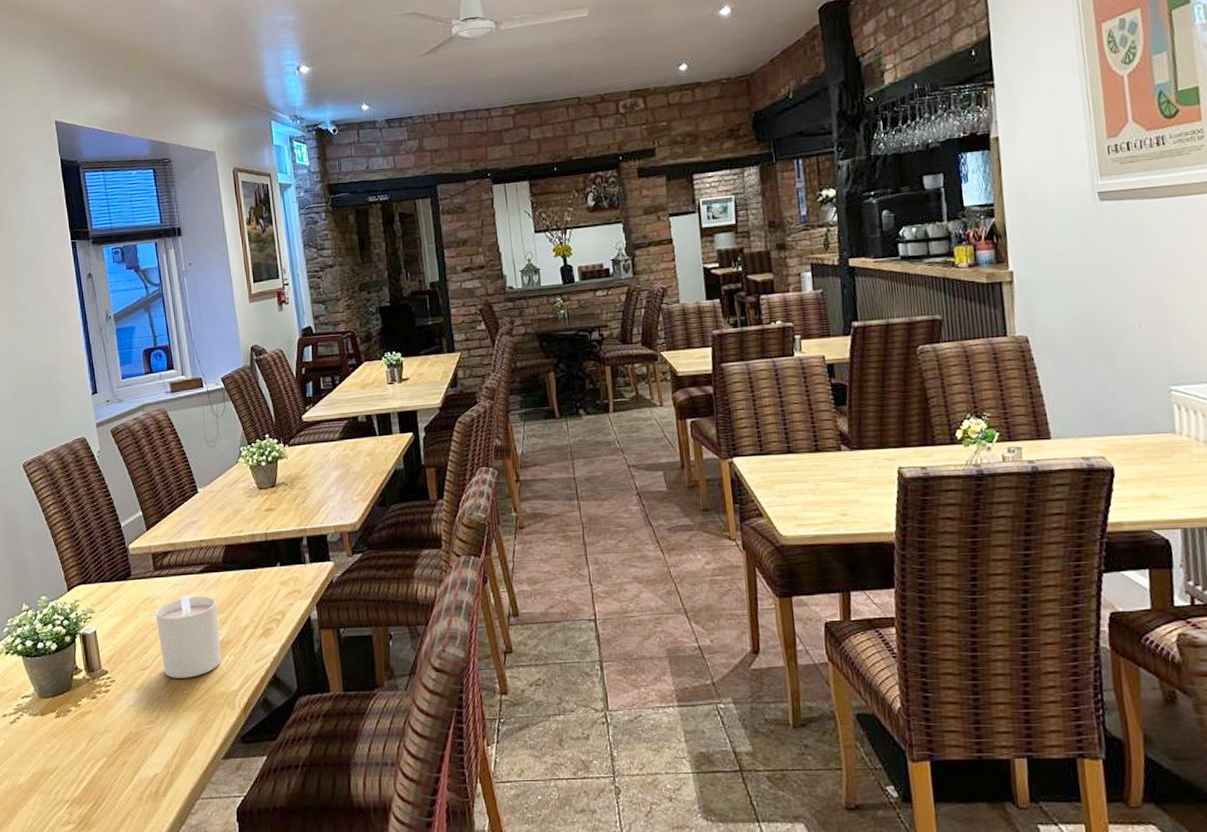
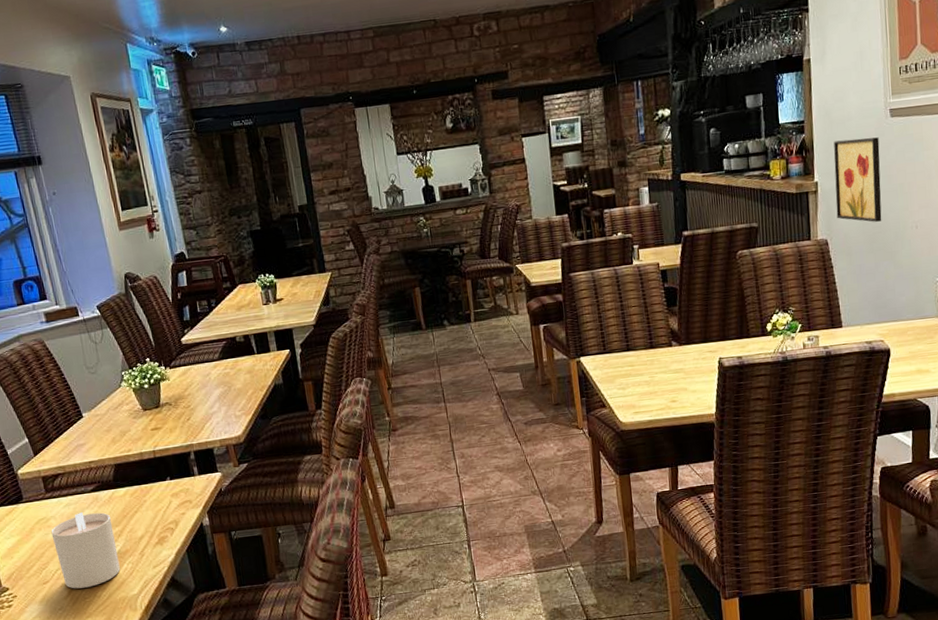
wall art: none [1030,223,1095,318] -> present [834,137,882,222]

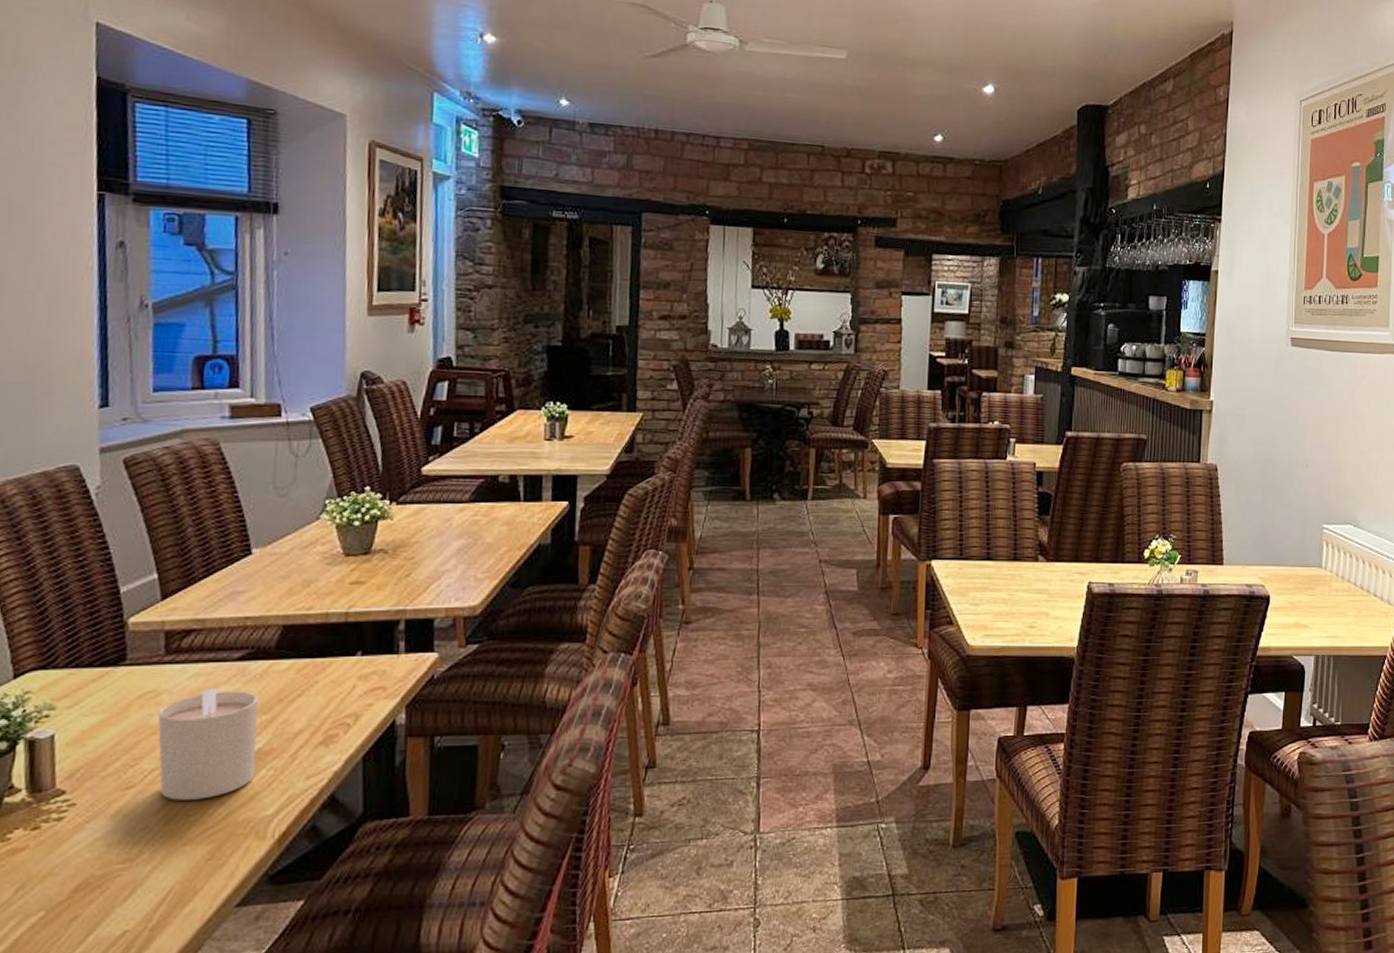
wall art: present [834,137,882,222] -> none [1229,361,1278,454]

